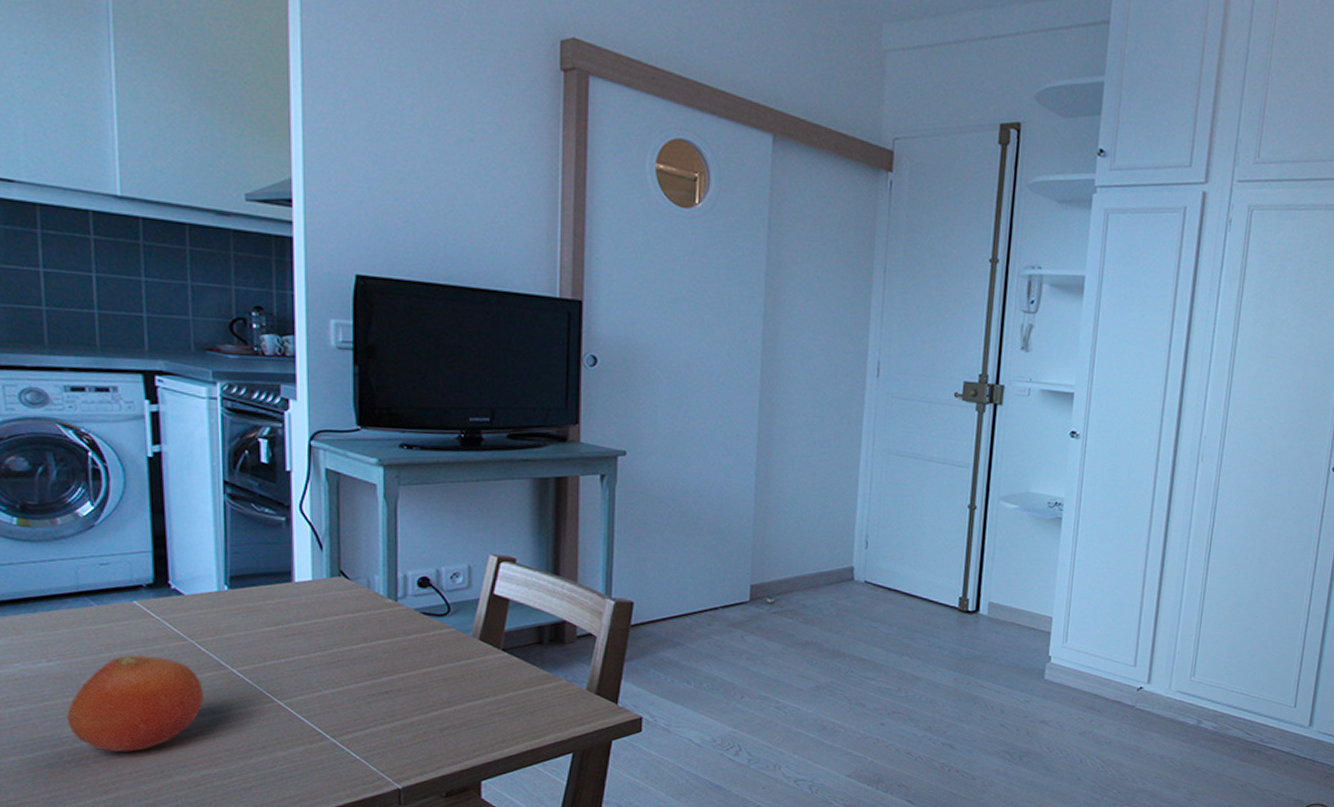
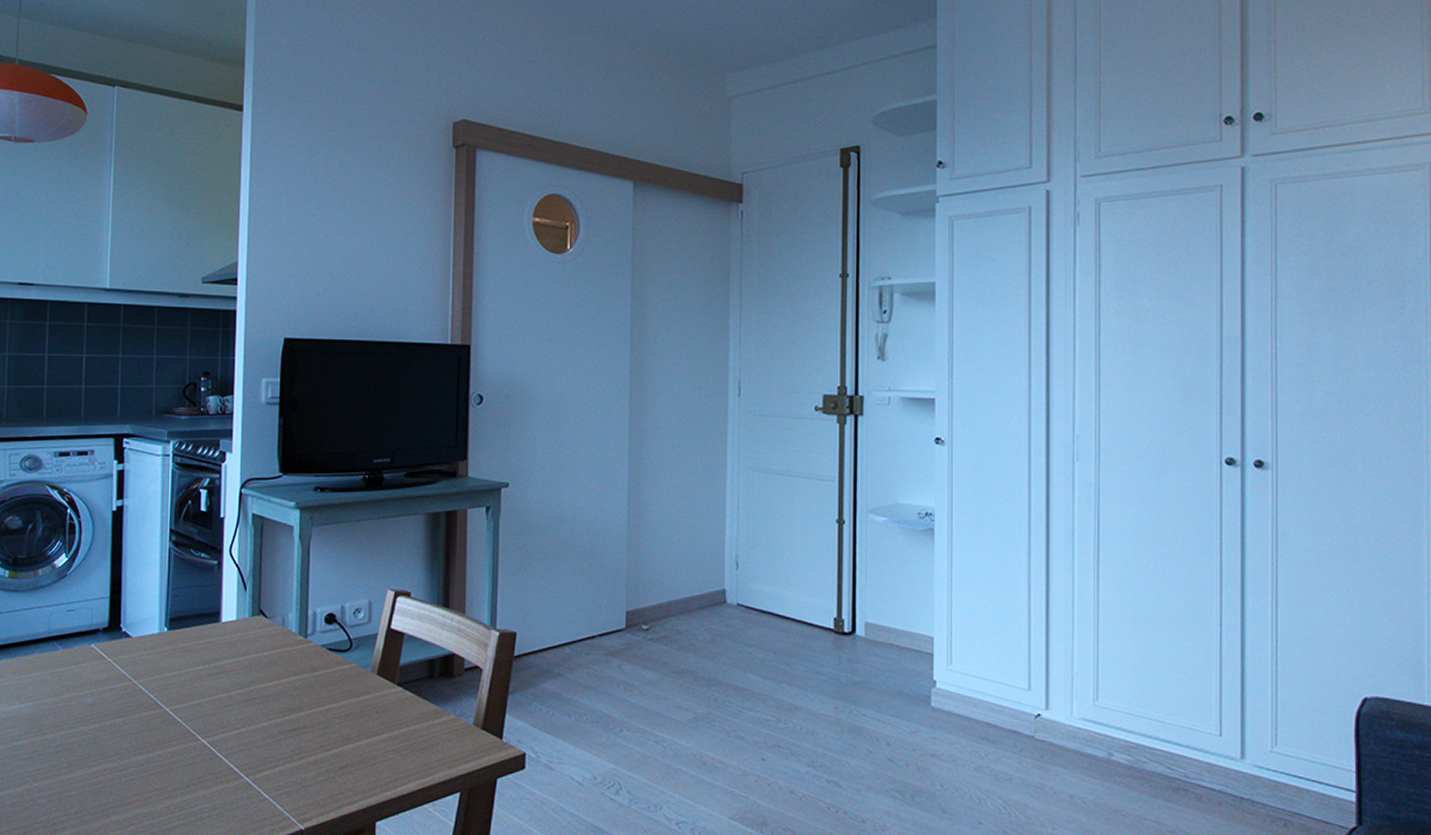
fruit: present [67,655,204,752] -> none [31,696,141,791]

